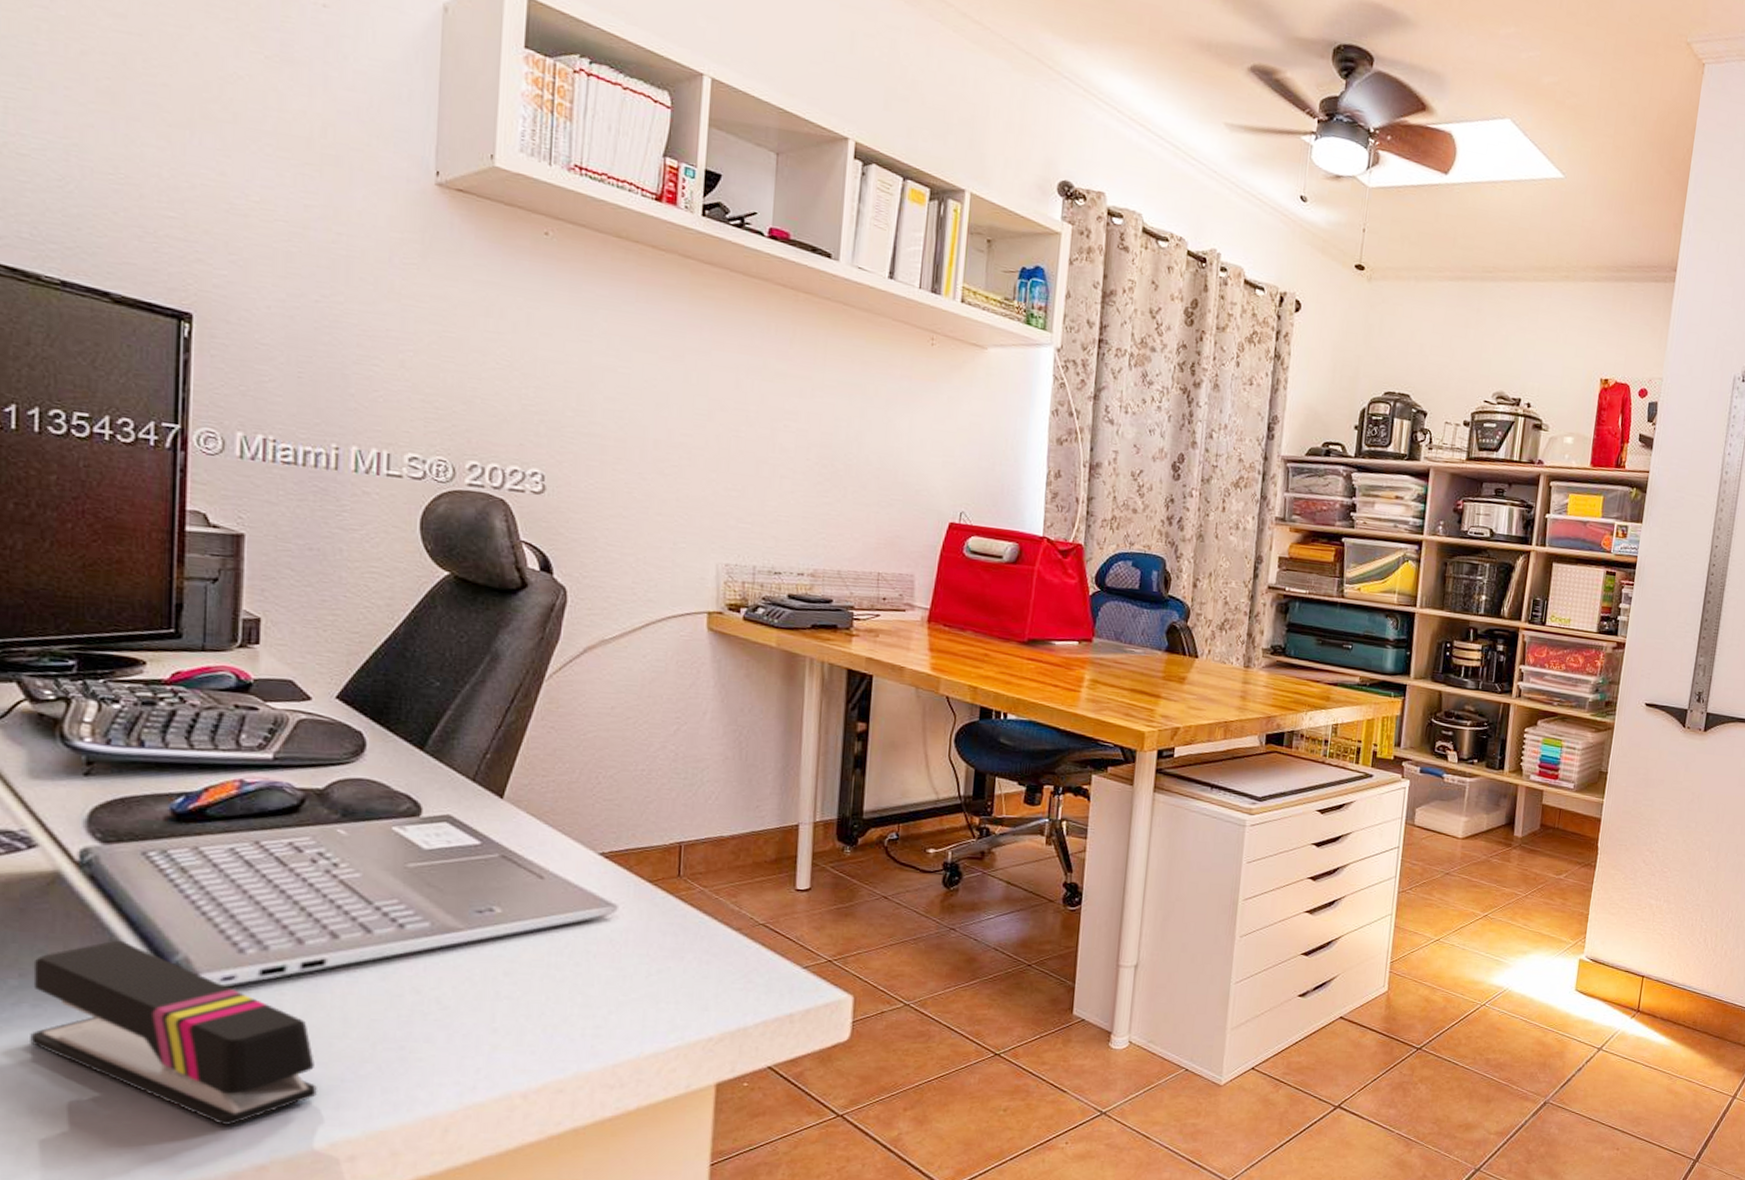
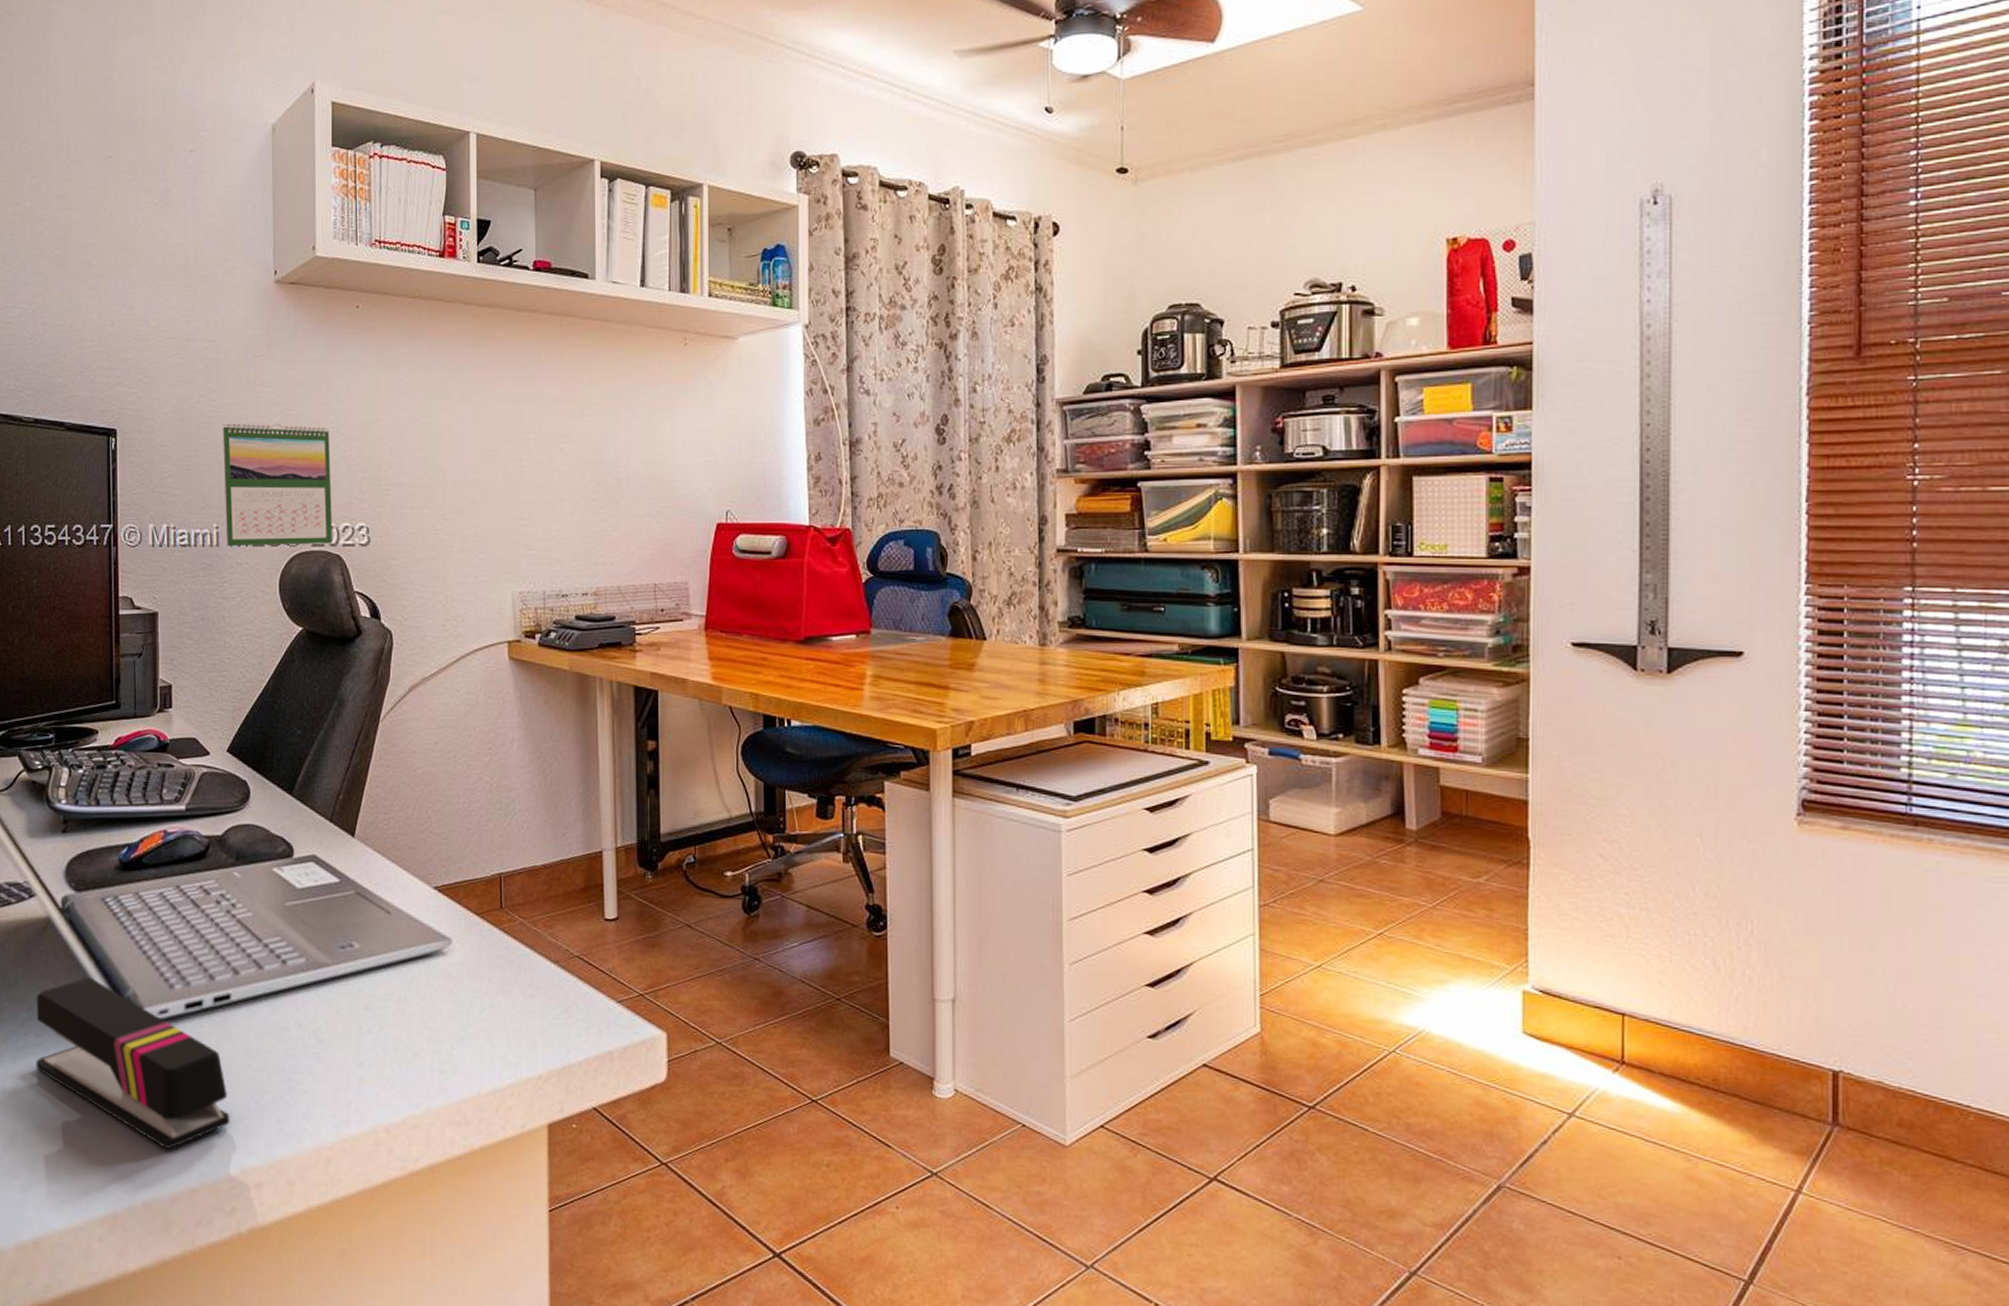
calendar: none [349,332,500,486] -> present [222,423,333,547]

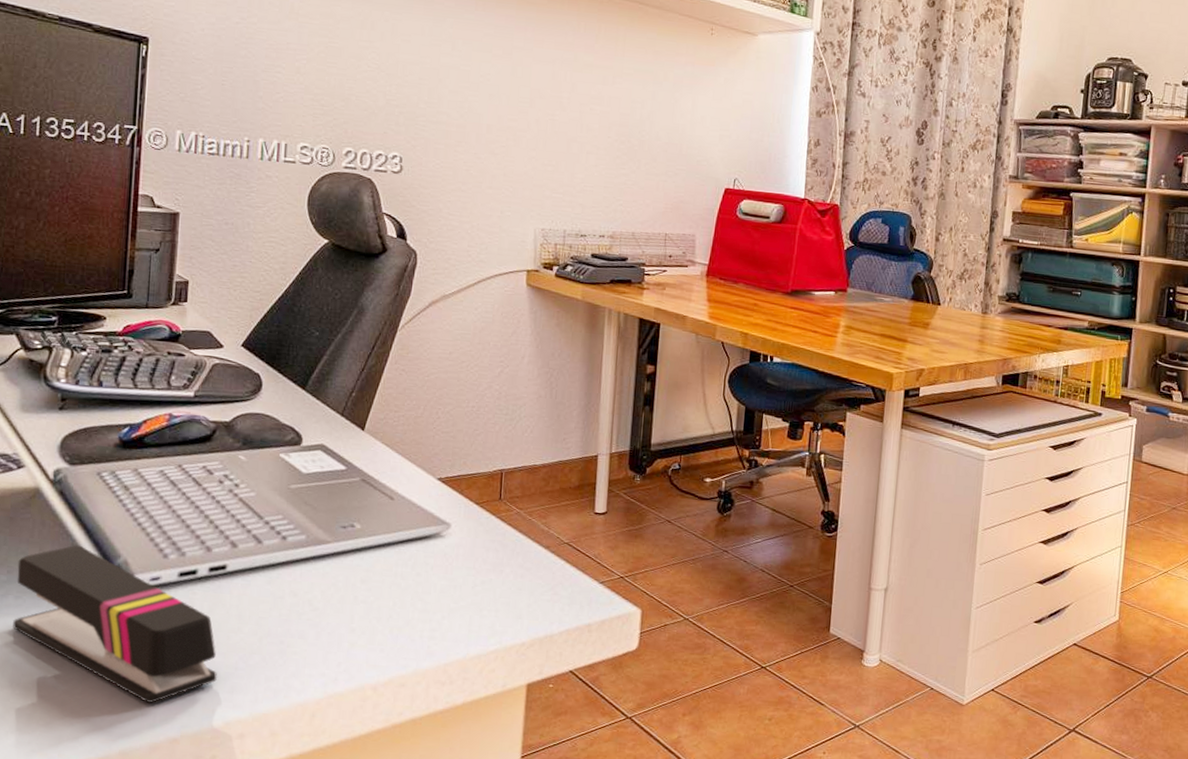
calendar: present [222,423,333,547] -> none [257,46,371,168]

